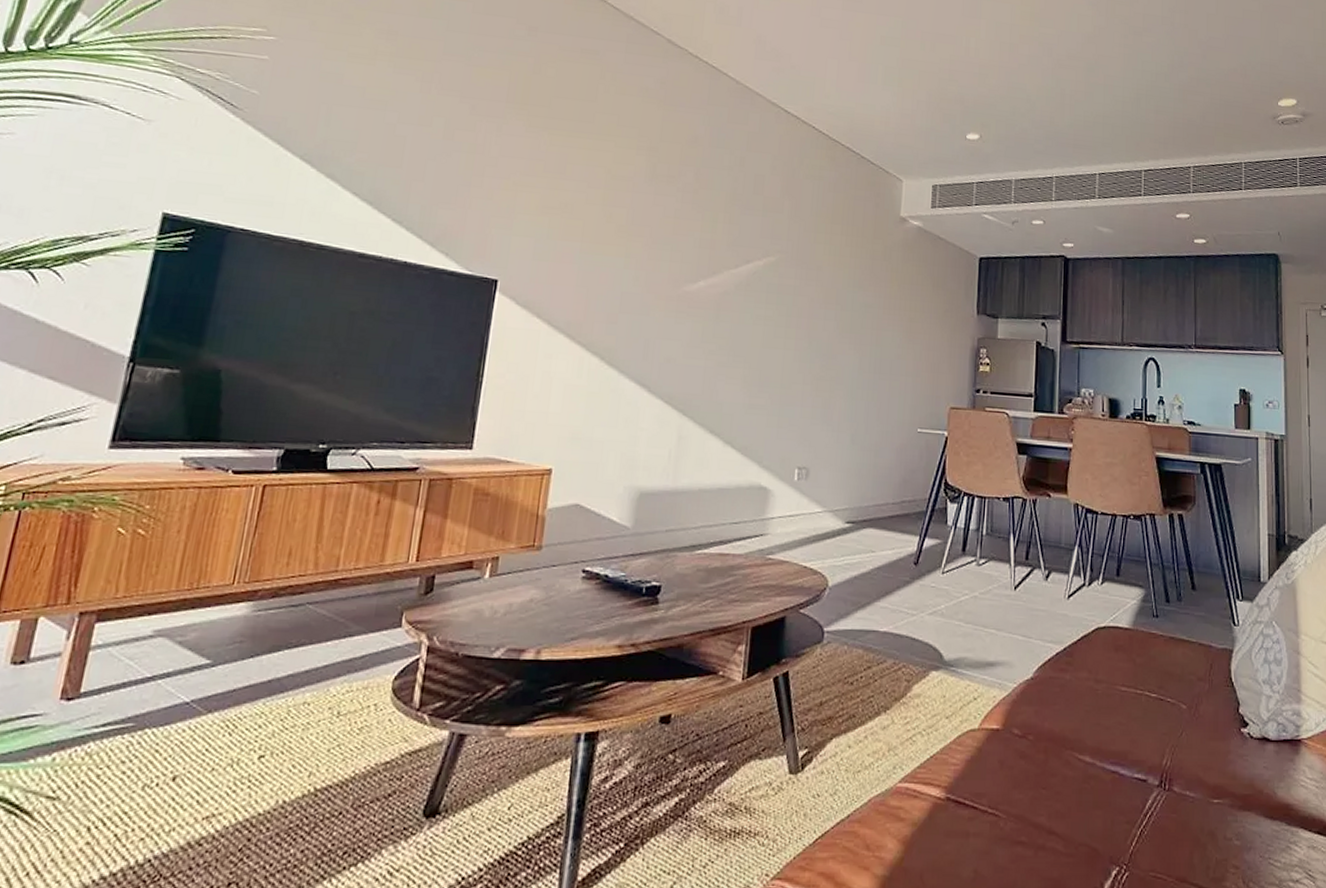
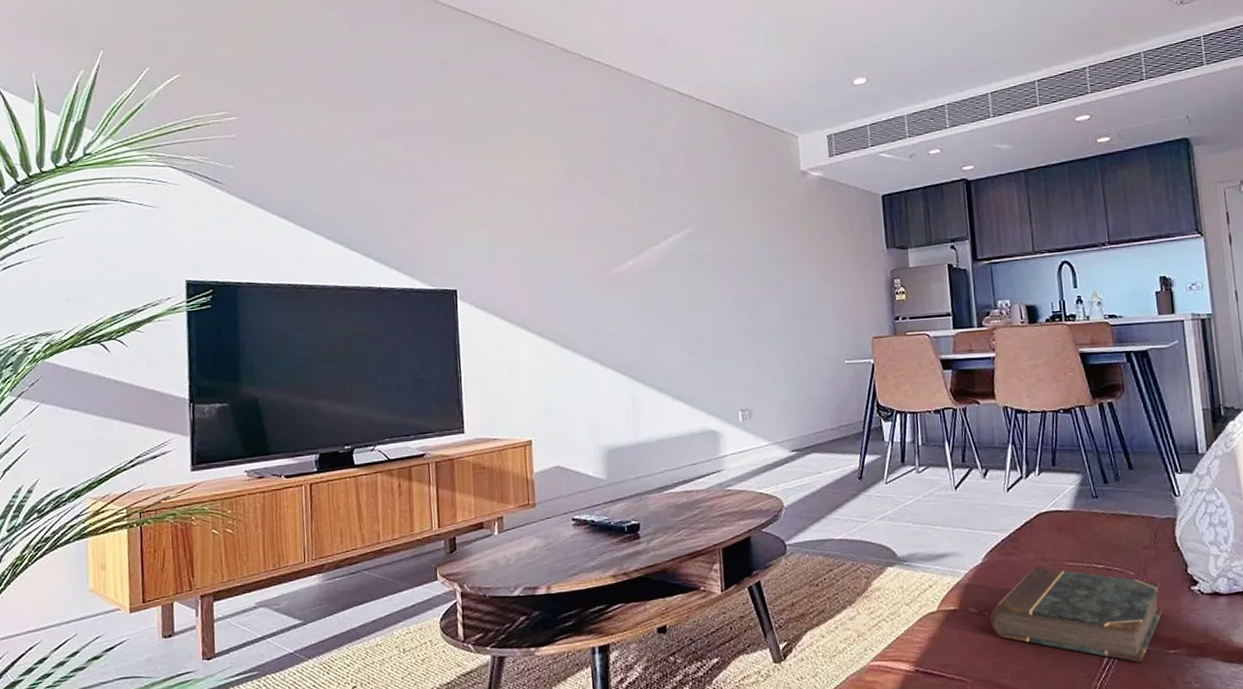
book: none [1032,688,1211,812] -> present [989,566,1163,663]

